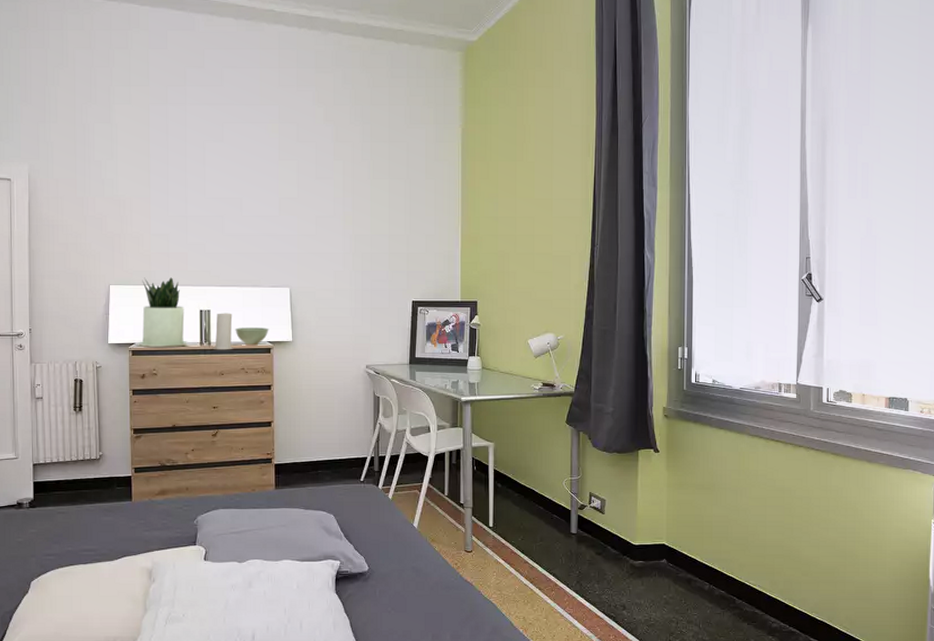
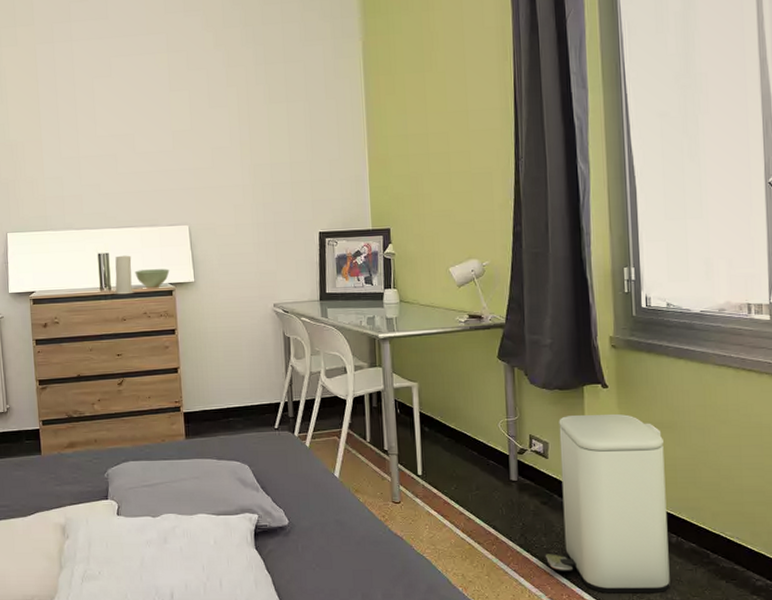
planter: present [138,277,188,349] -> none [38,221,88,297]
pedal bin: none [597,475,703,634] -> present [545,413,670,593]

